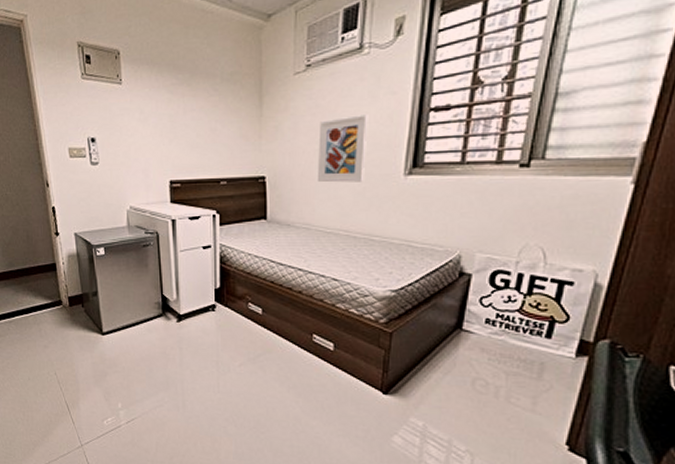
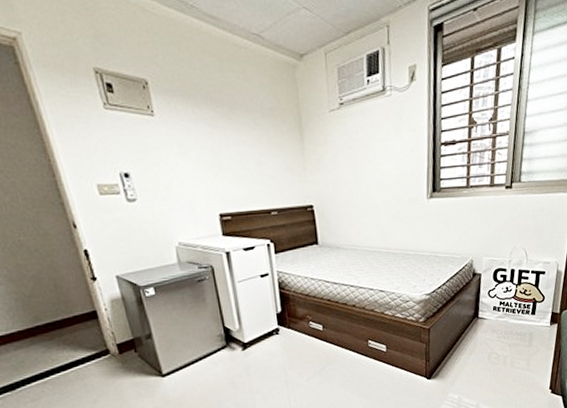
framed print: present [318,114,369,183] -> none [356,148,397,208]

